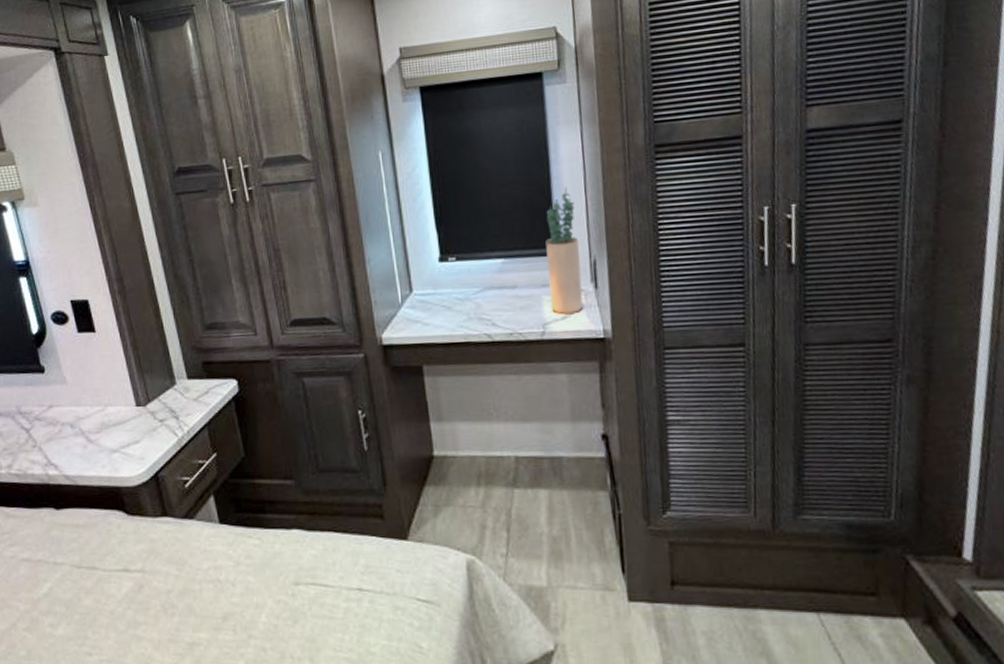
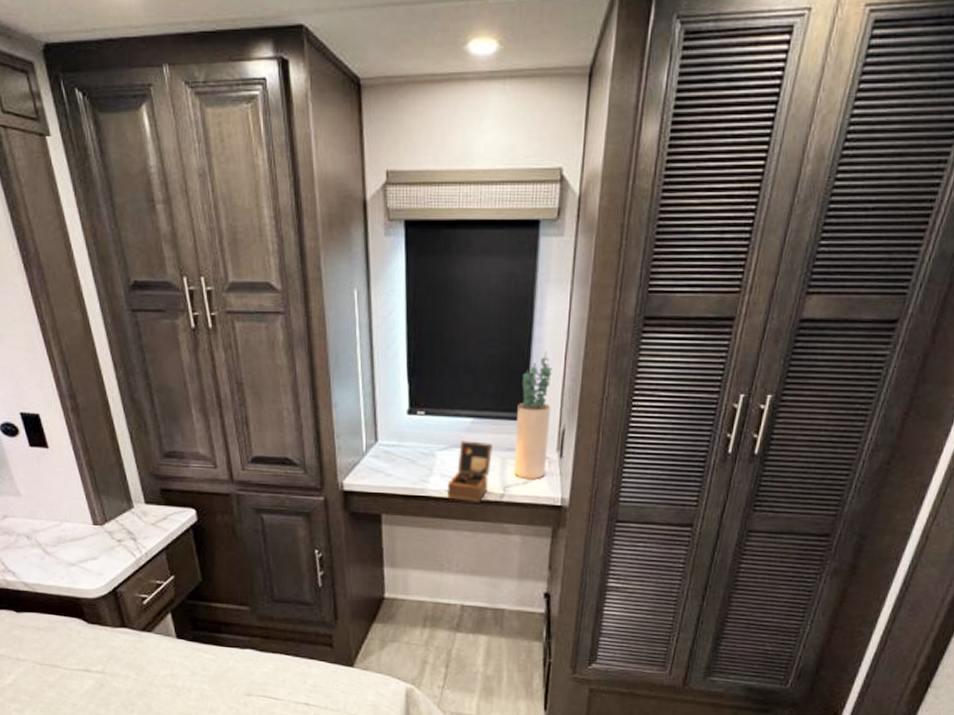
wooden box: none [486,281,527,344] -> present [447,440,492,504]

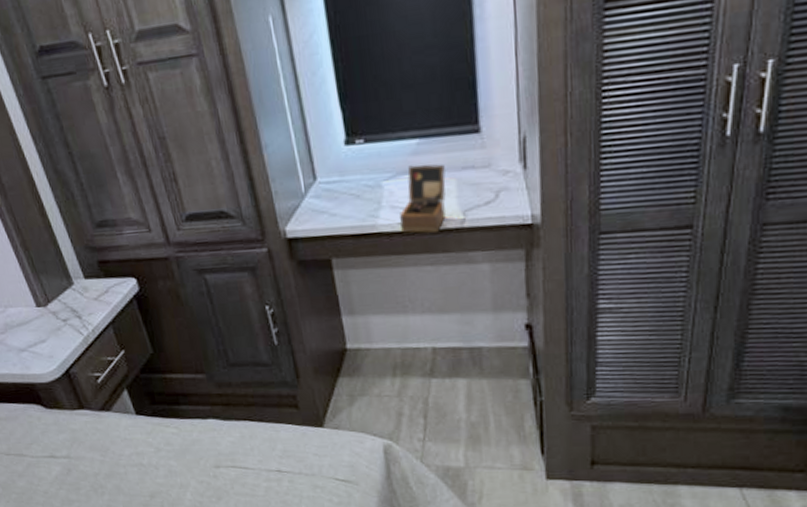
vase: present [514,351,552,480] -> none [467,50,510,200]

